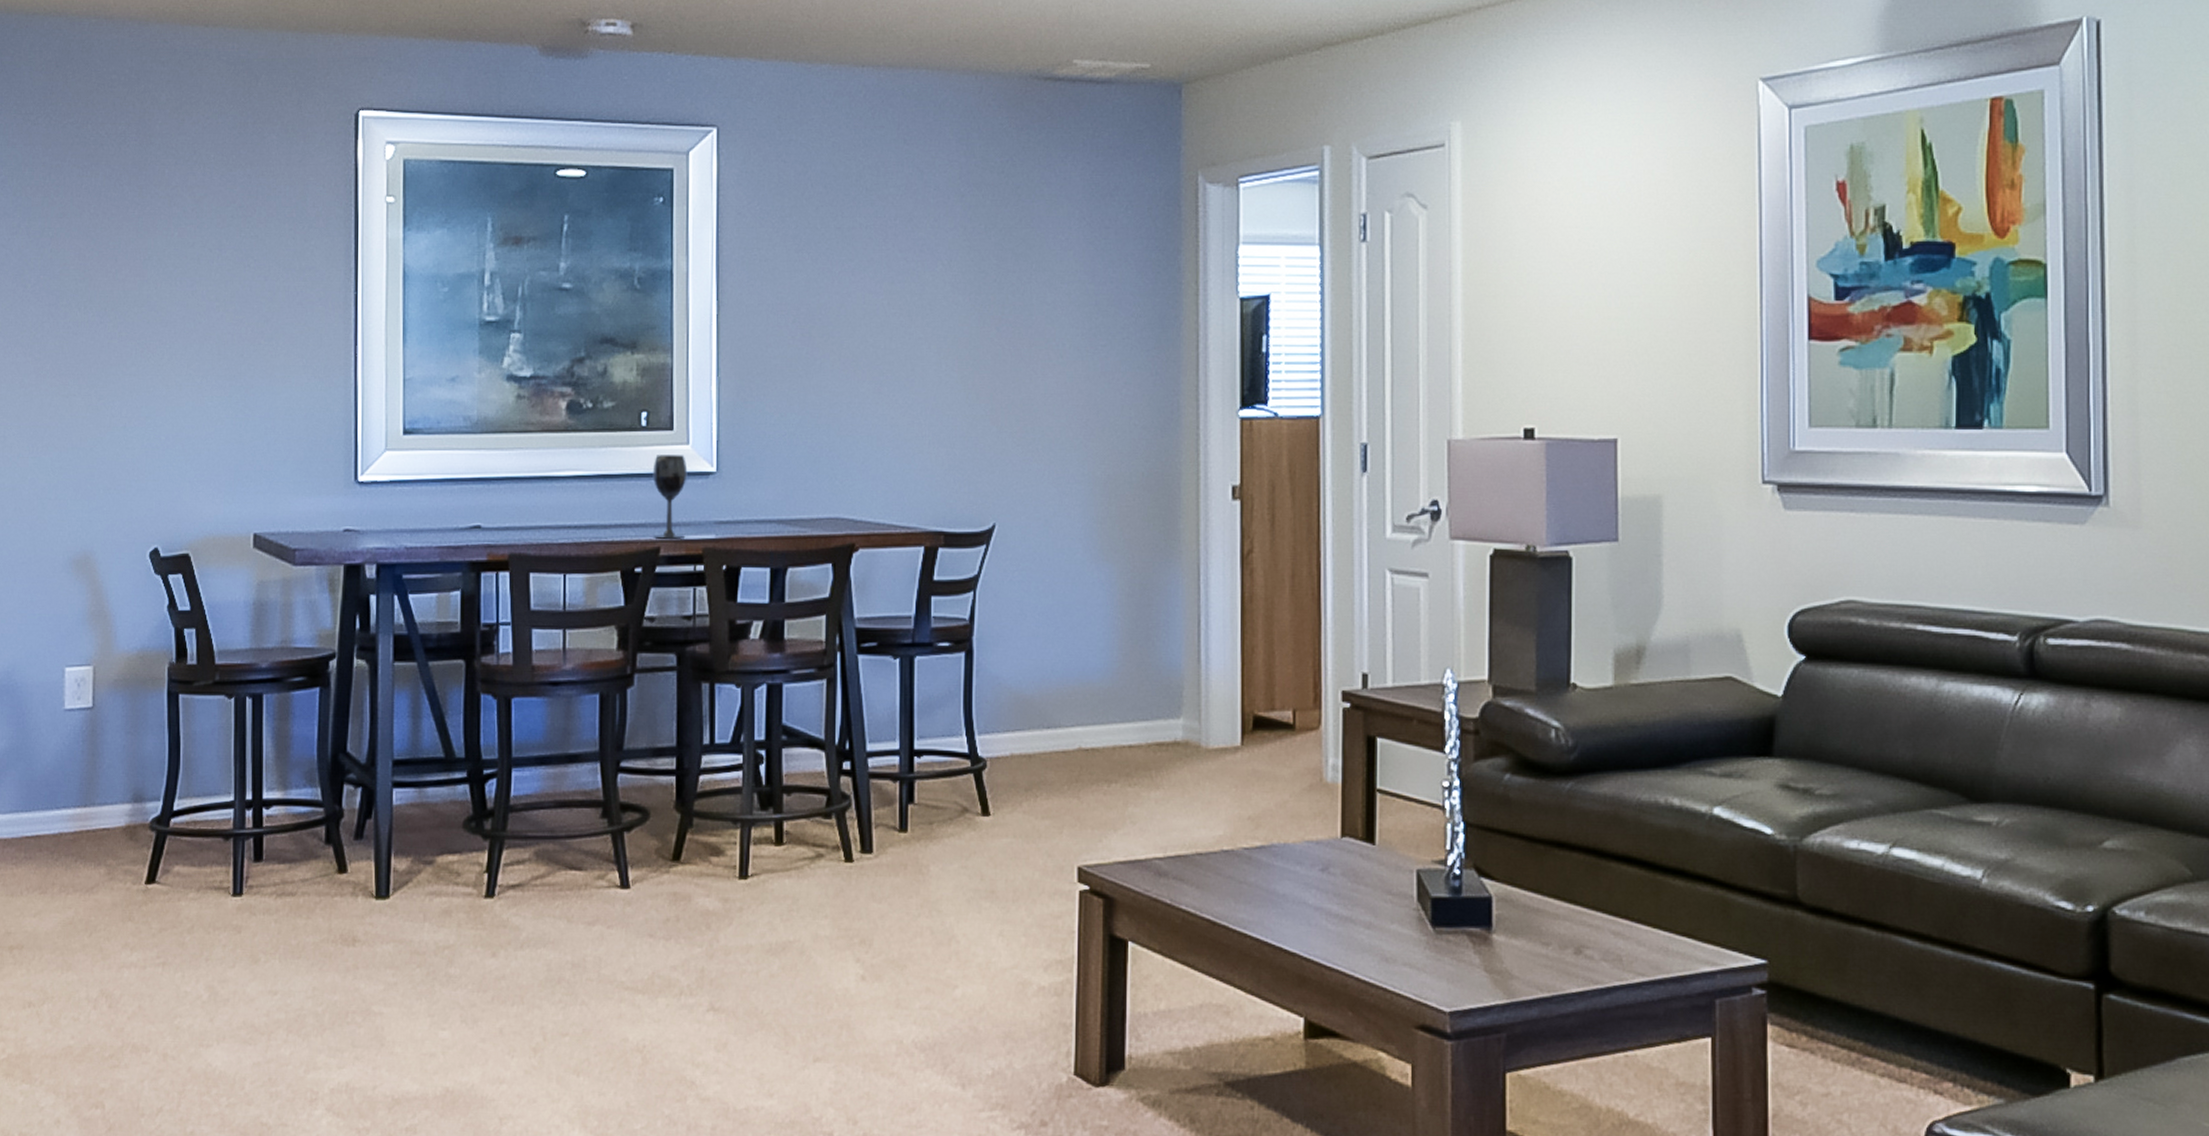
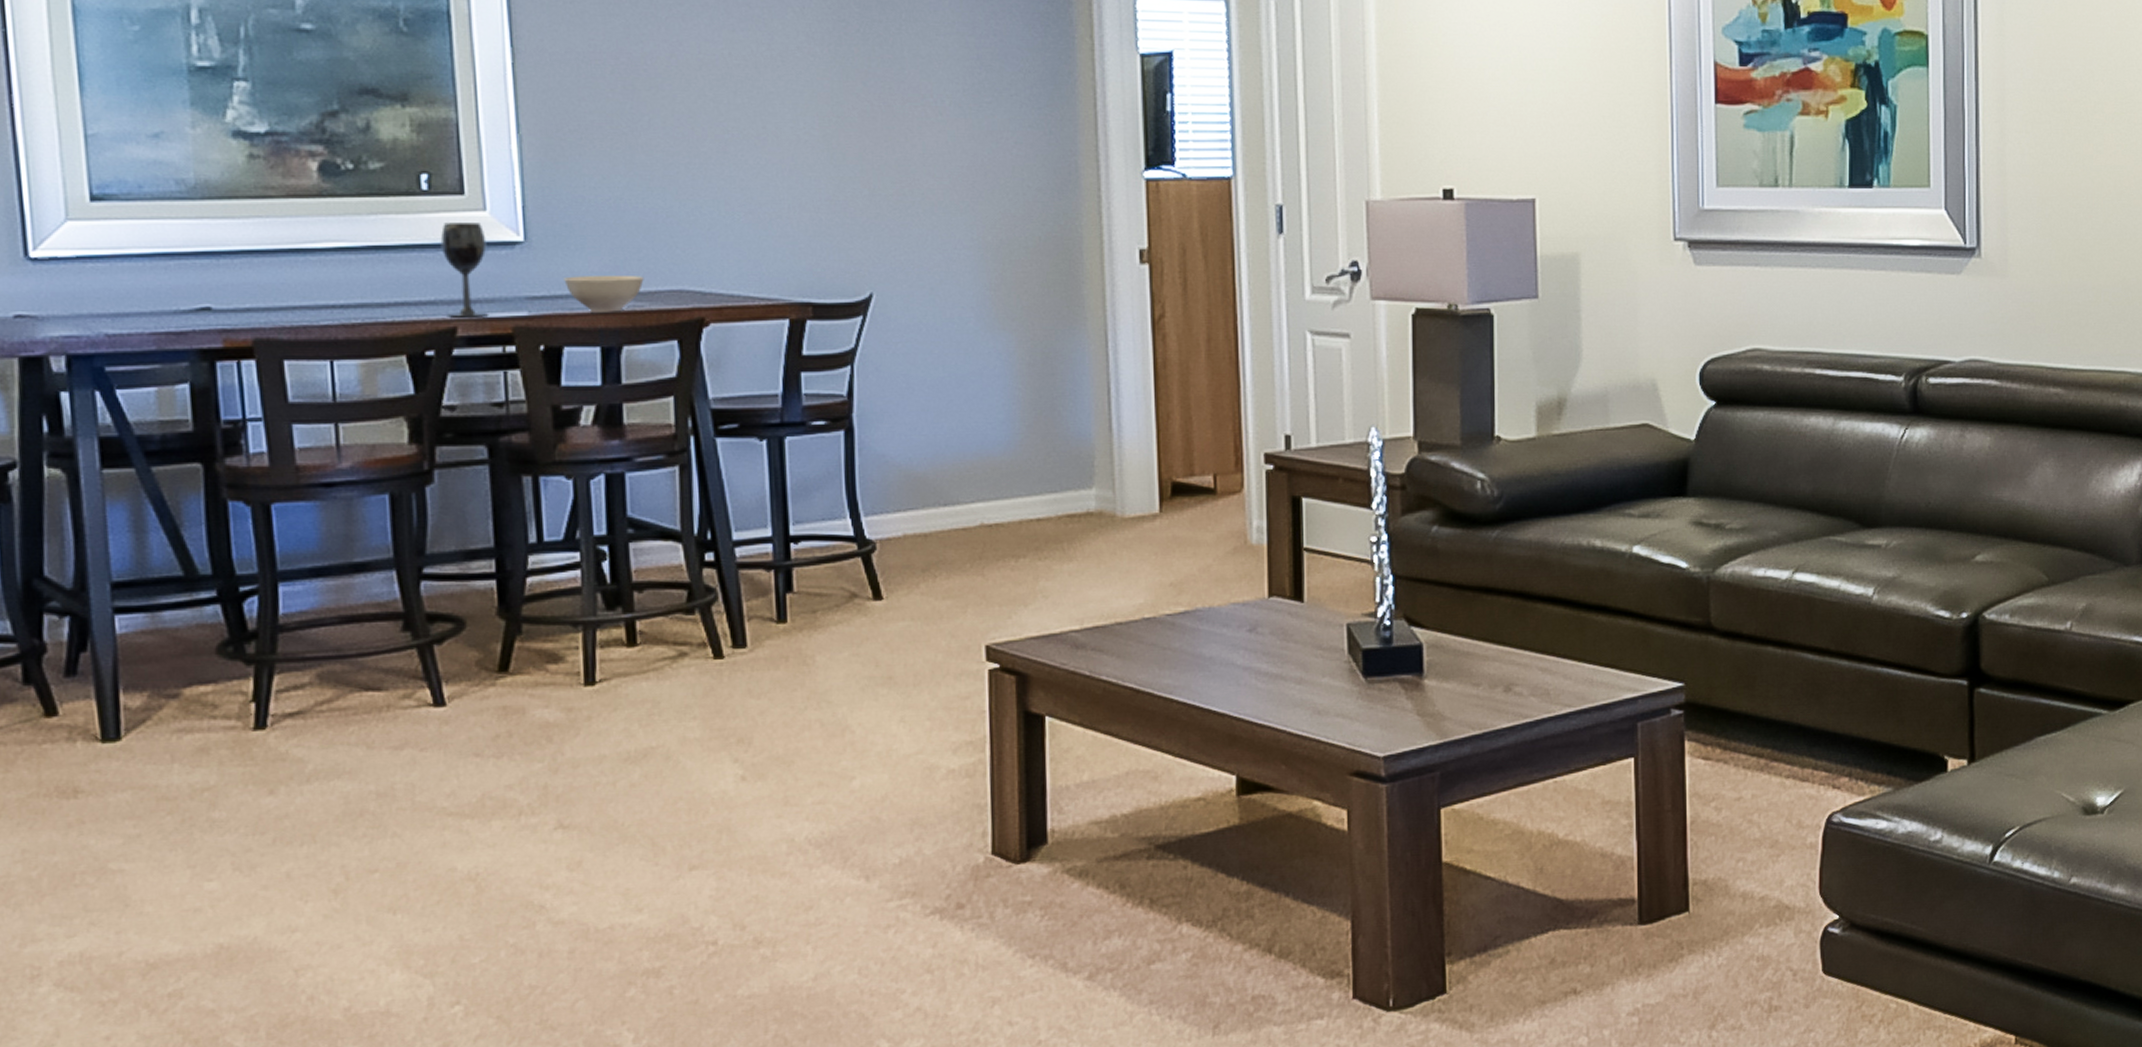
bowl: none [745,503,808,538] -> present [564,276,644,314]

